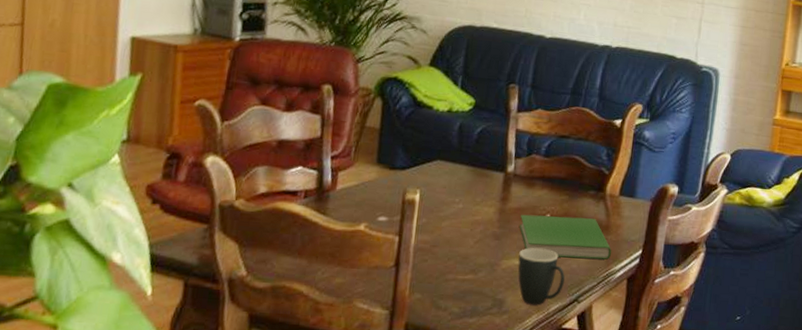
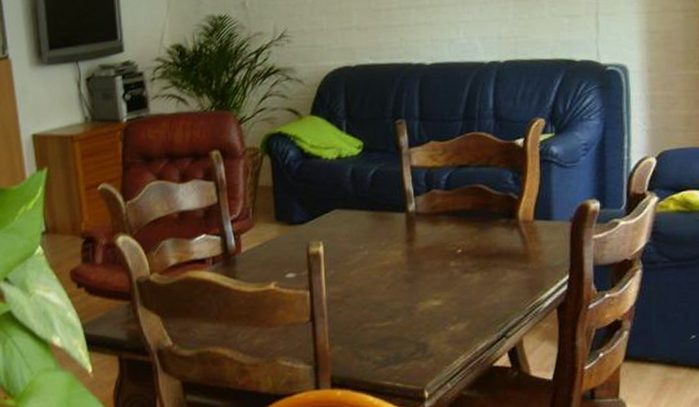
mug: present [517,248,565,304] -> none [435,286,488,345]
hardcover book: present [519,214,612,260] -> none [429,248,536,293]

